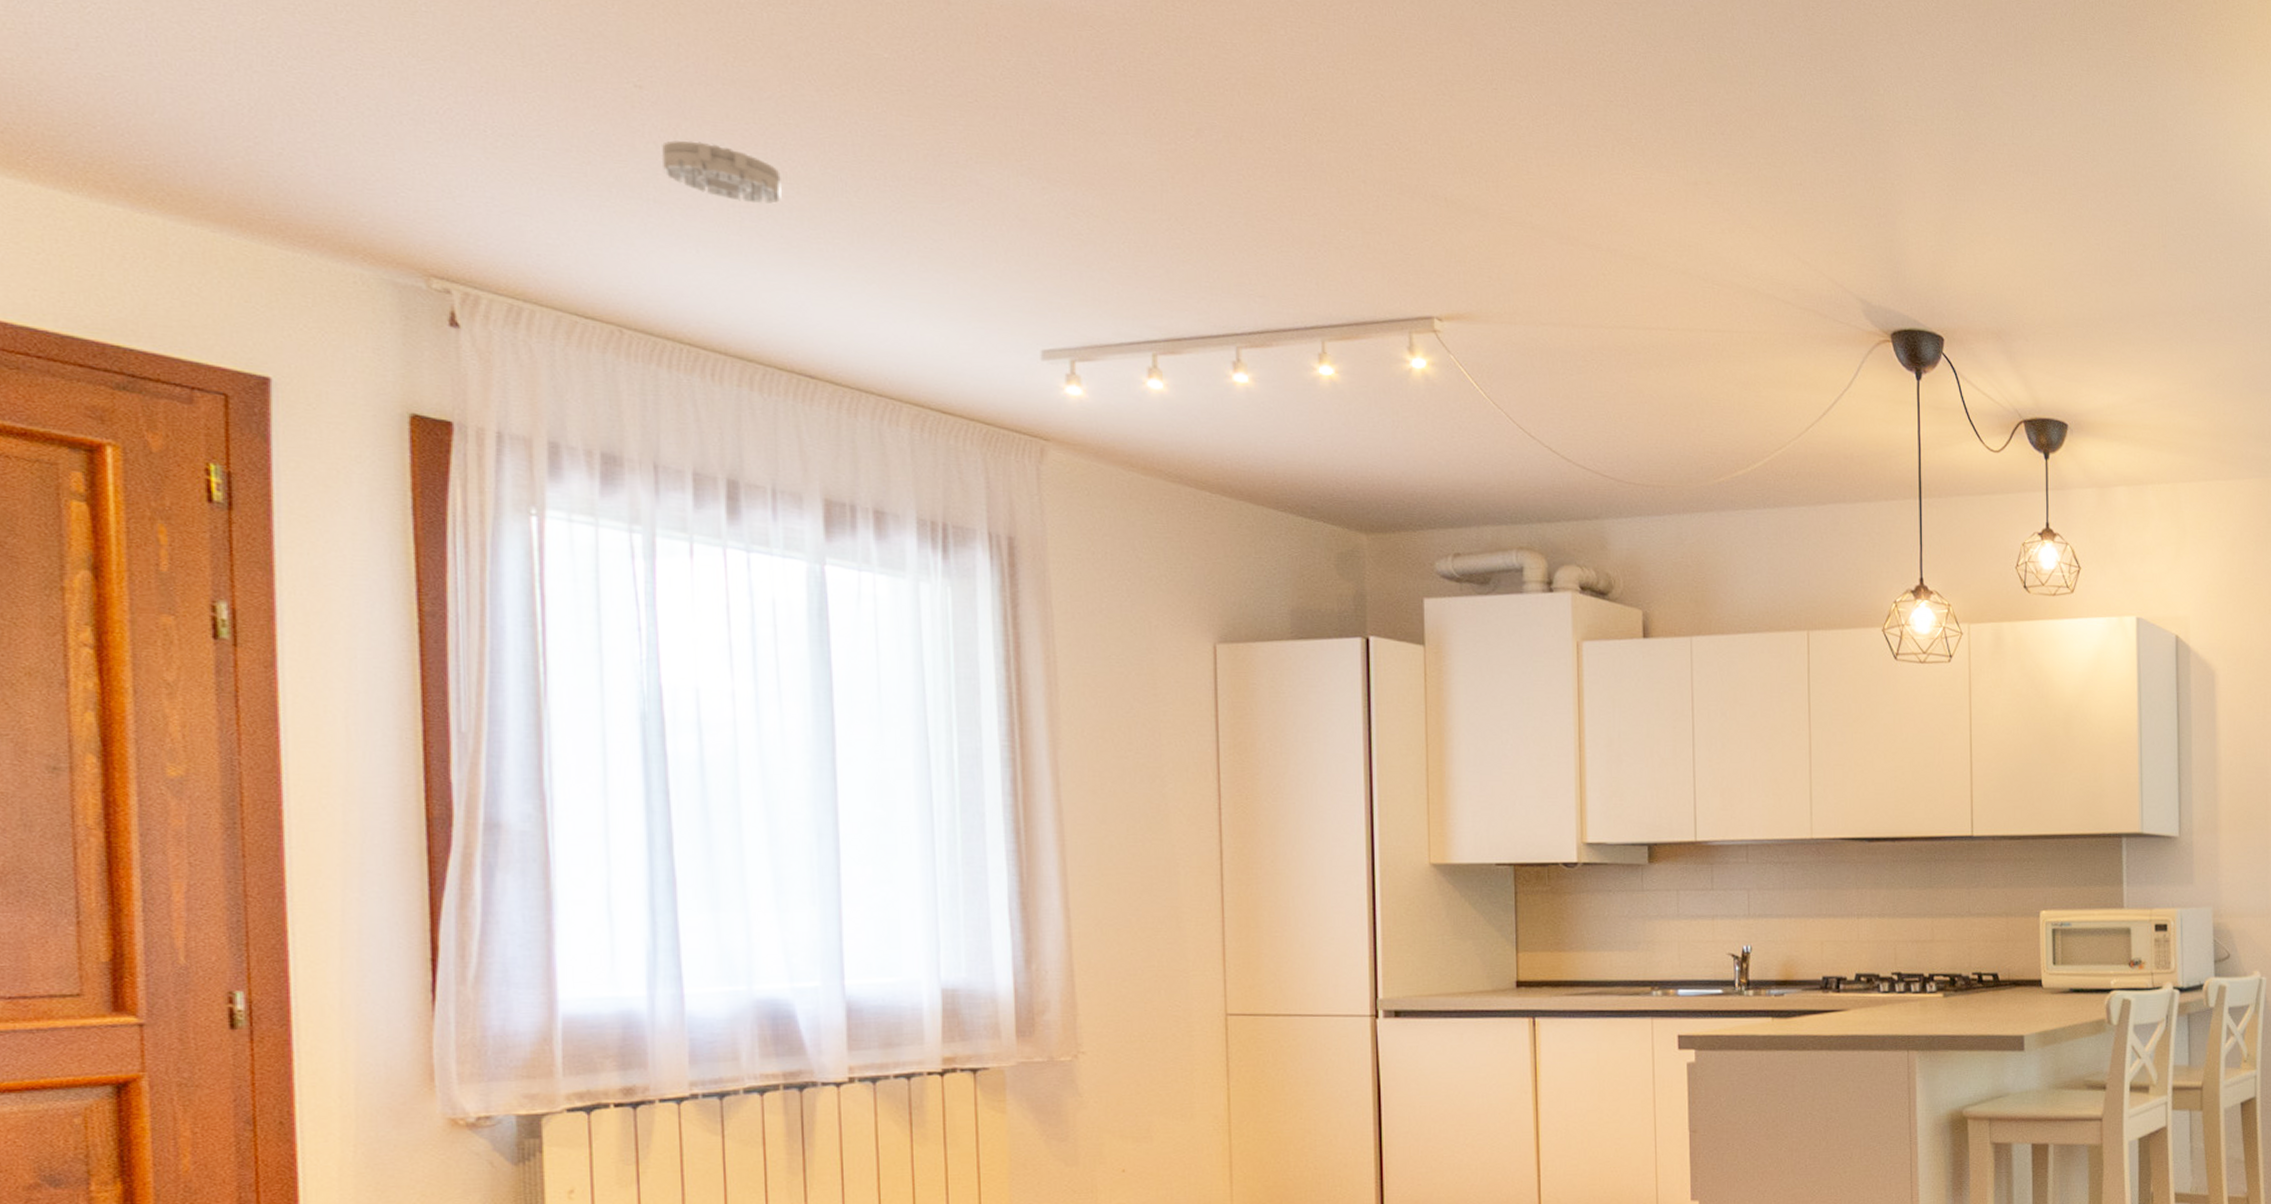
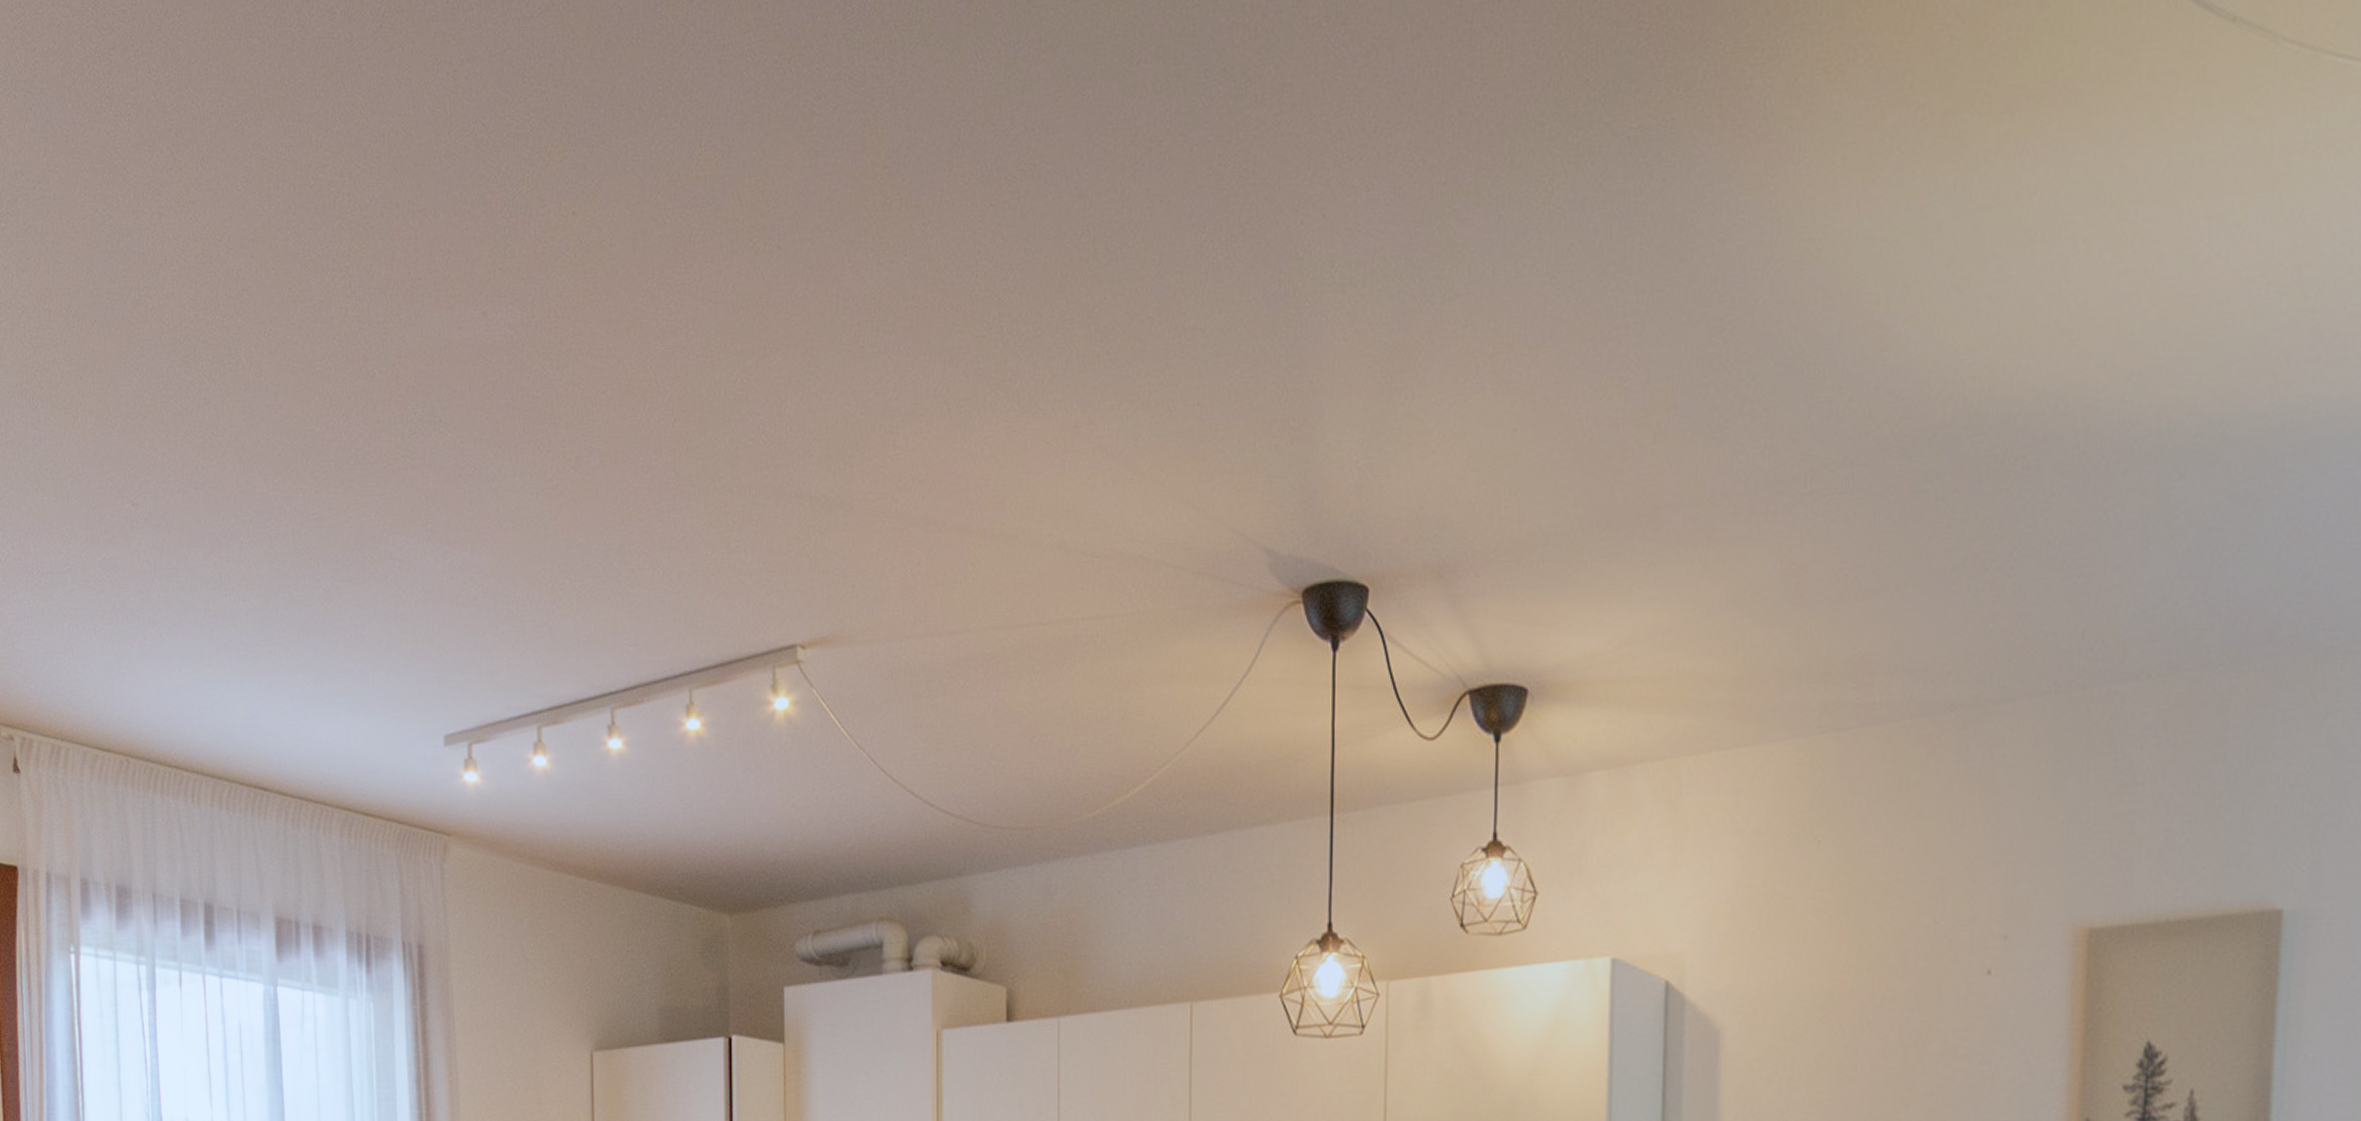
smoke detector: present [661,140,782,204] -> none [152,553,240,612]

